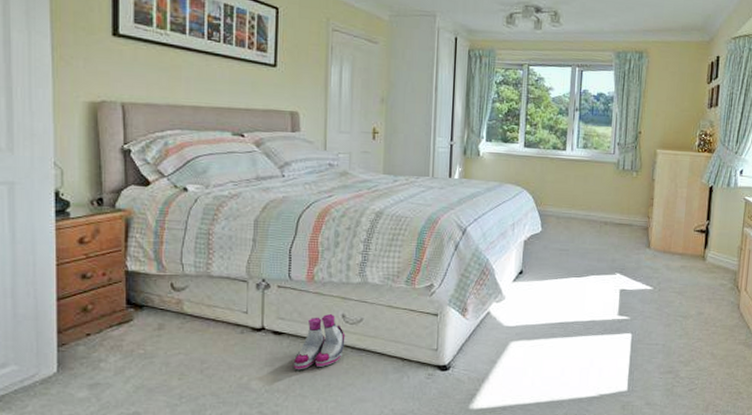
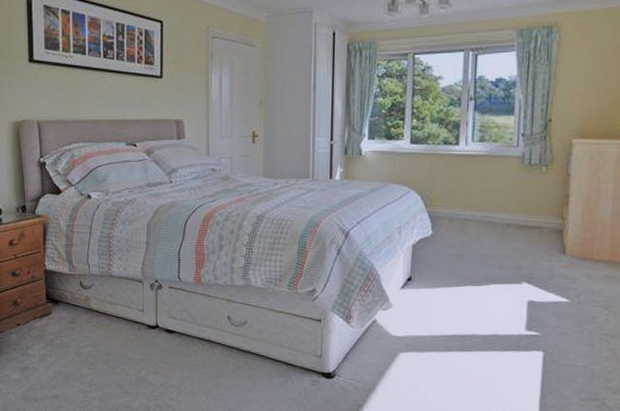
boots: present [294,313,346,370] -> none [185,314,231,368]

